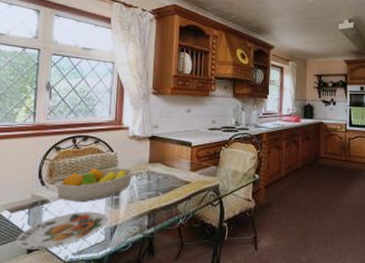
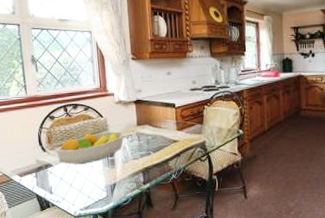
plate: present [15,211,108,249] -> none [29,171,107,208]

